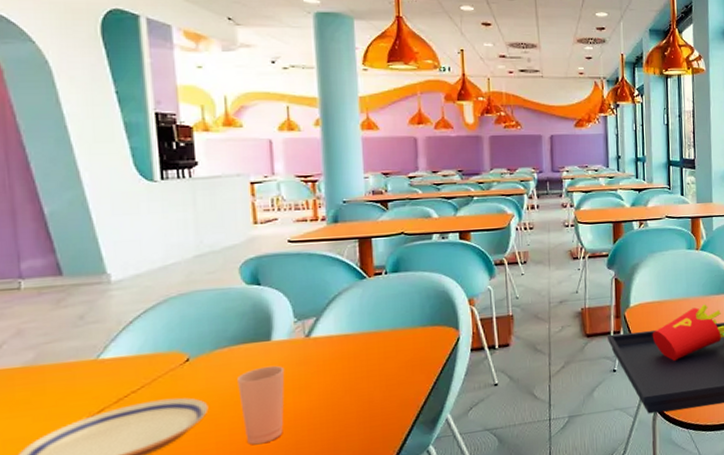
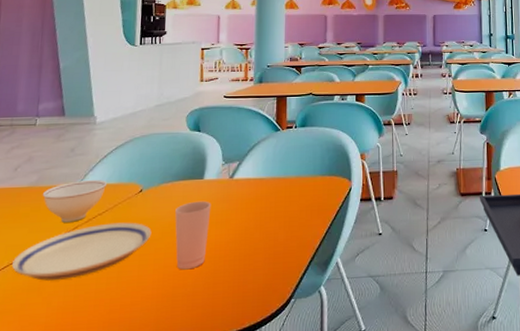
bowl: none [45,351,139,406] -> present [42,179,108,223]

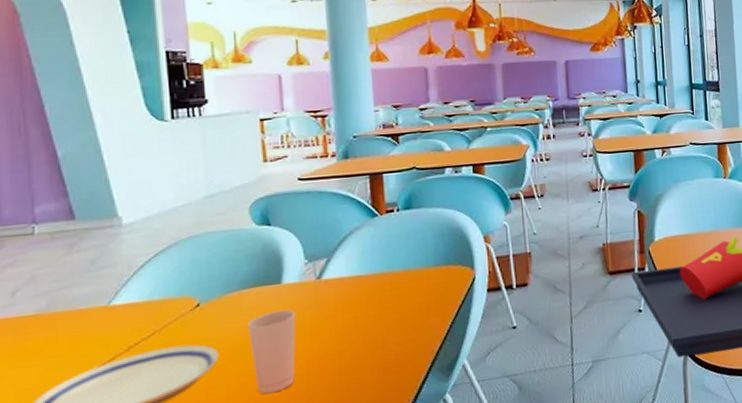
bowl: present [42,179,108,223] -> none [58,296,150,354]

